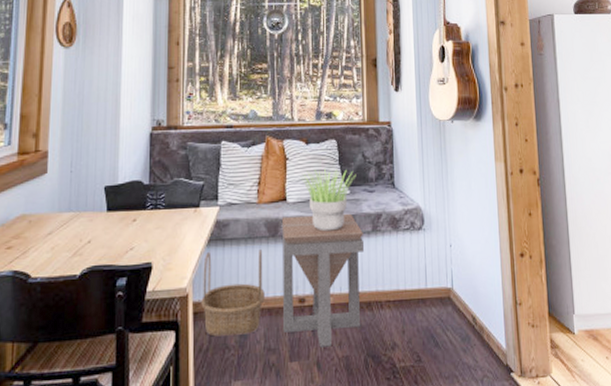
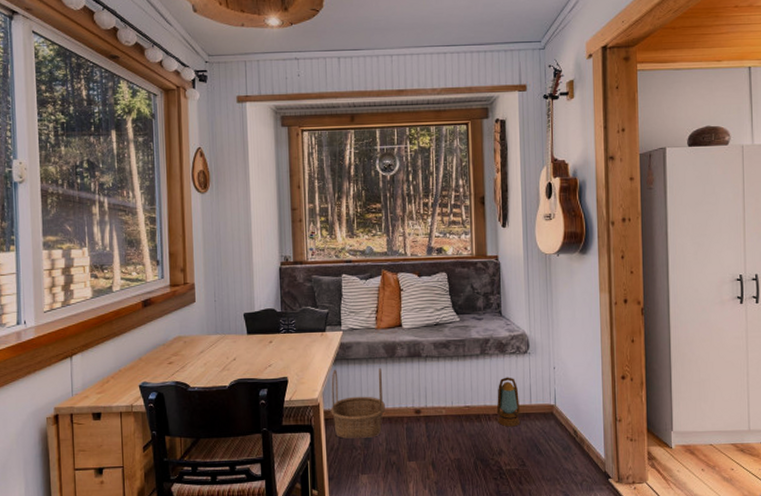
side table: present [281,213,365,348] -> none [398,338,474,451]
potted plant: present [300,168,356,231] -> none [414,298,466,354]
lantern: none [389,257,416,316] -> present [496,377,521,427]

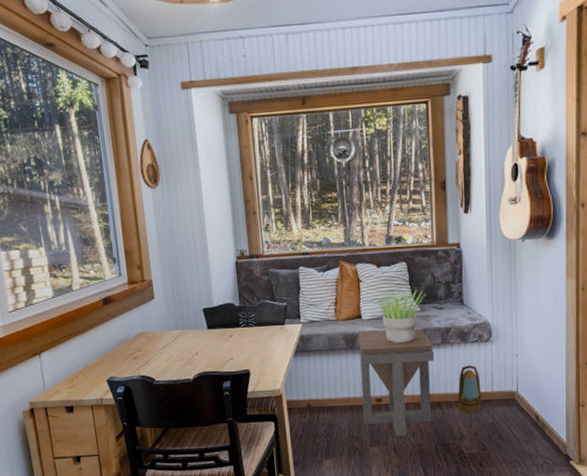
basket: present [331,368,385,439] -> none [292,359,347,427]
side table: none [398,338,474,451] -> present [357,328,435,437]
potted plant: none [414,298,466,354] -> present [373,289,426,344]

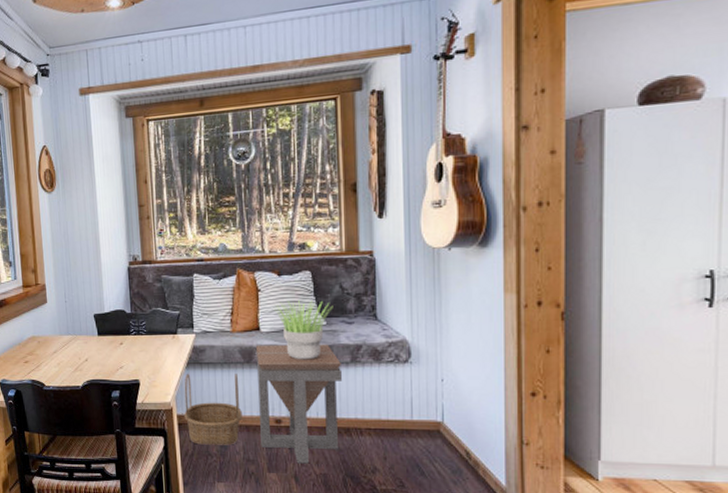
basket: none [292,359,347,427] -> present [184,373,242,445]
lantern: present [457,365,482,413] -> none [369,388,399,444]

